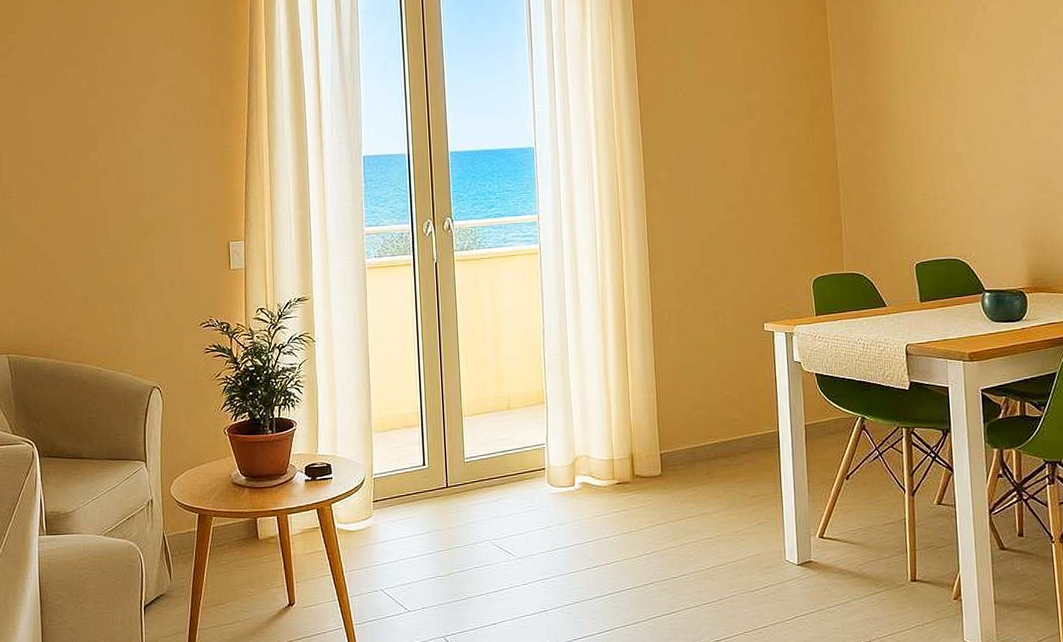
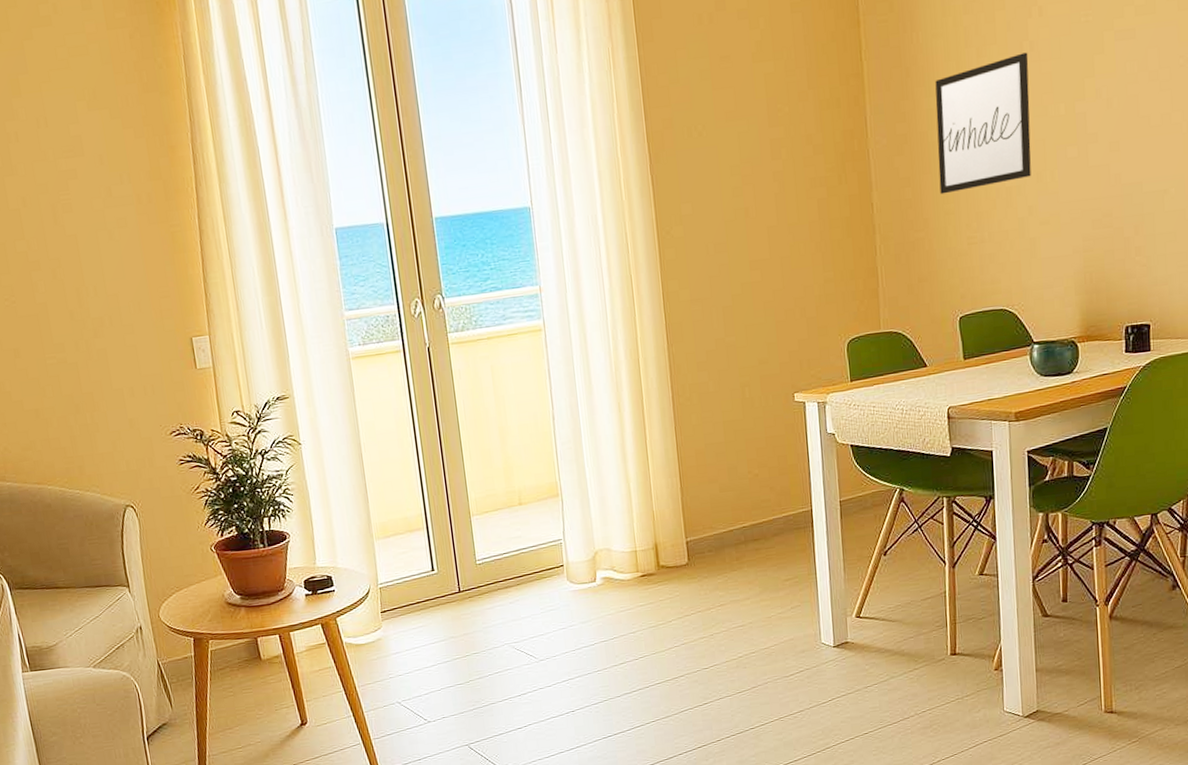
wall art: none [892,41,979,156] -> present [935,52,1031,195]

